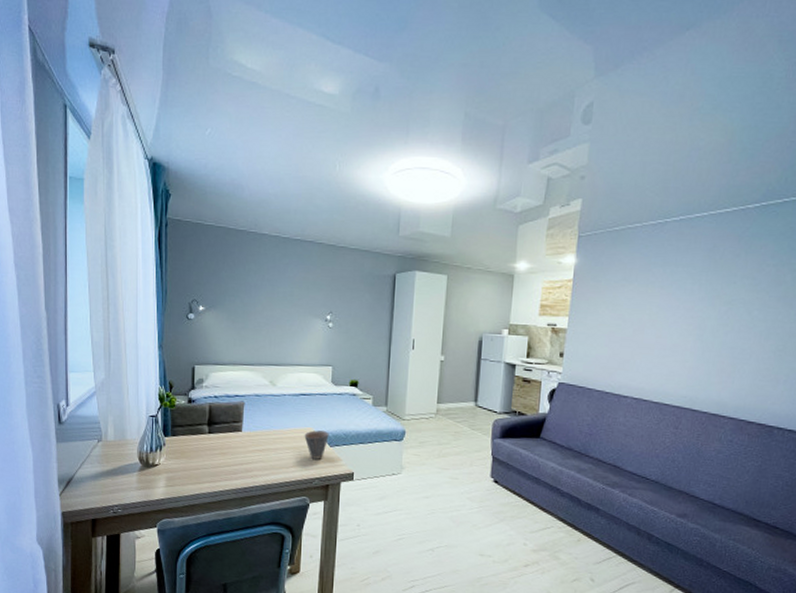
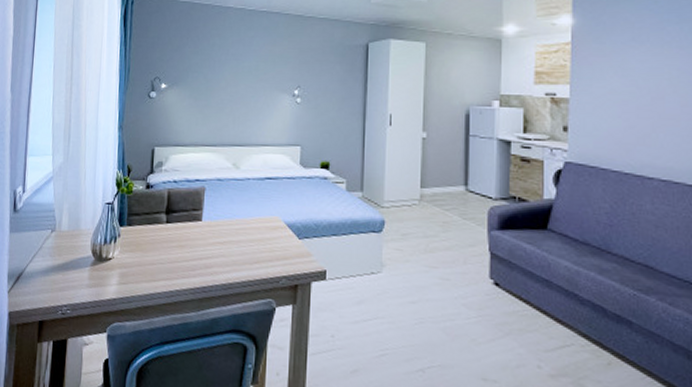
cup: present [304,430,329,459] -> none [270,220,298,254]

